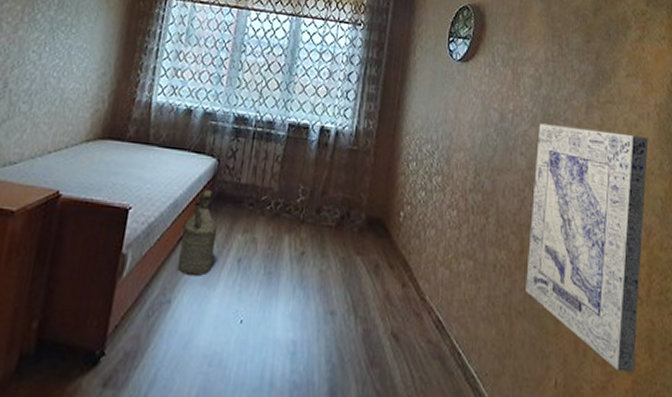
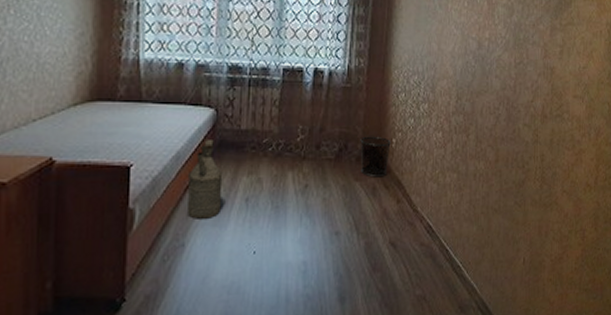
waste bin: none [363,205,399,254] -> present [360,136,391,178]
wall art: present [526,123,648,374] -> none [500,48,600,245]

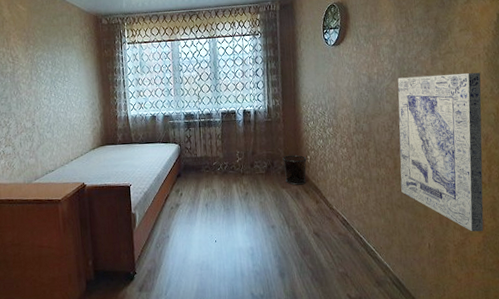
watering can: present [187,140,223,219] -> none [166,165,190,219]
wall art: none [500,48,600,245] -> present [398,72,484,232]

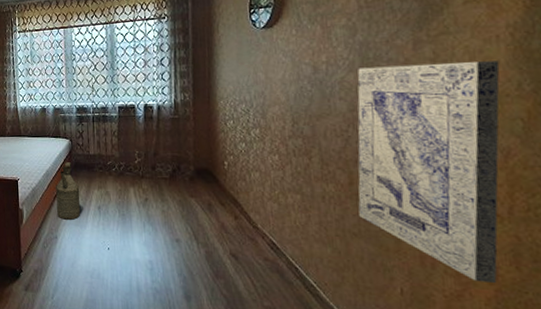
watering can: none [166,165,190,219] -> present [55,162,80,220]
waste bin: present [283,155,307,185] -> none [192,159,223,195]

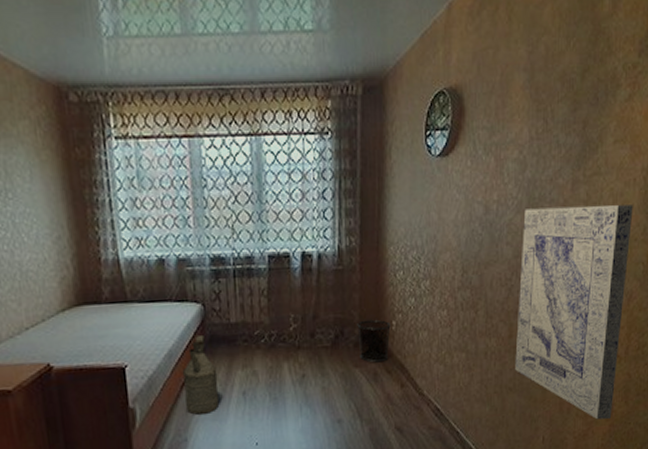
waste bin: none [192,159,223,195] -> present [357,319,391,363]

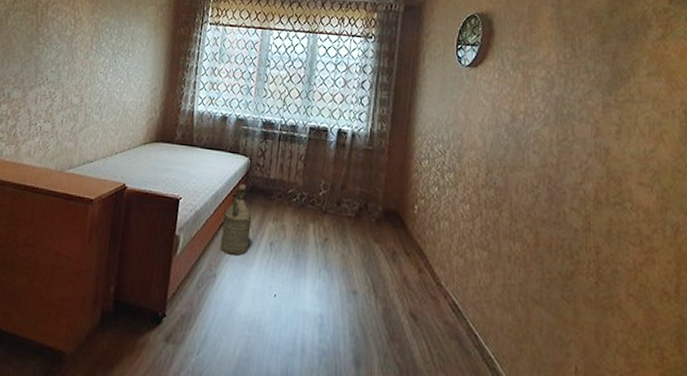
waste bin: present [357,319,391,363] -> none [380,199,413,243]
wall art: present [515,205,633,420] -> none [542,123,674,367]

